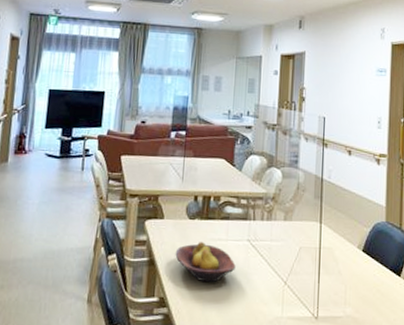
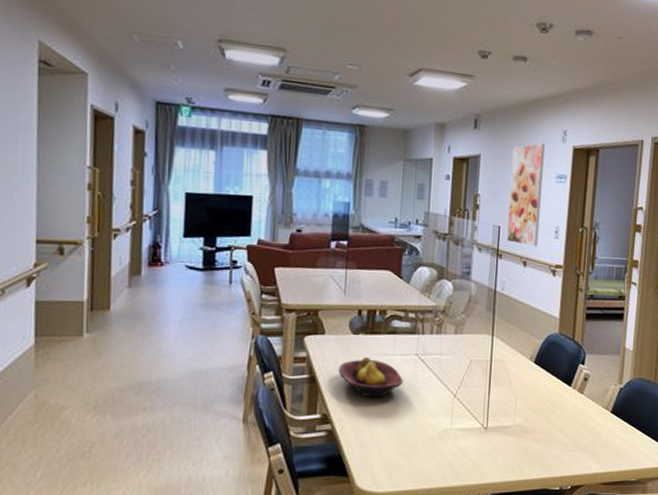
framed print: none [331,40,364,137] -> present [506,143,545,247]

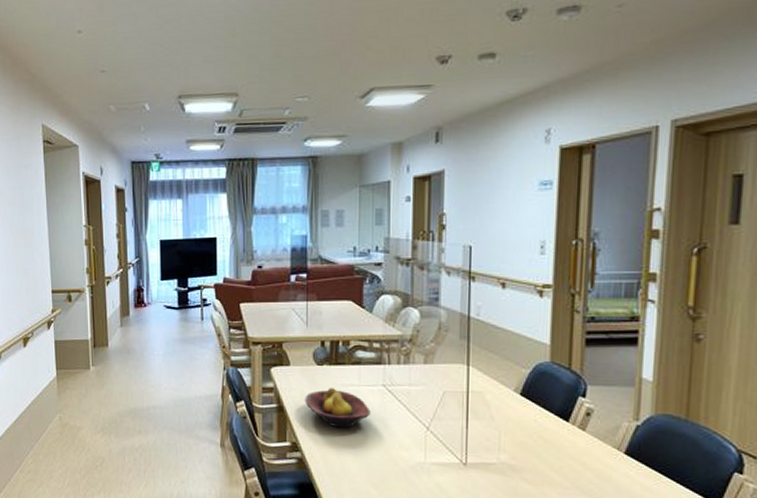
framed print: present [506,143,545,247] -> none [479,148,523,266]

